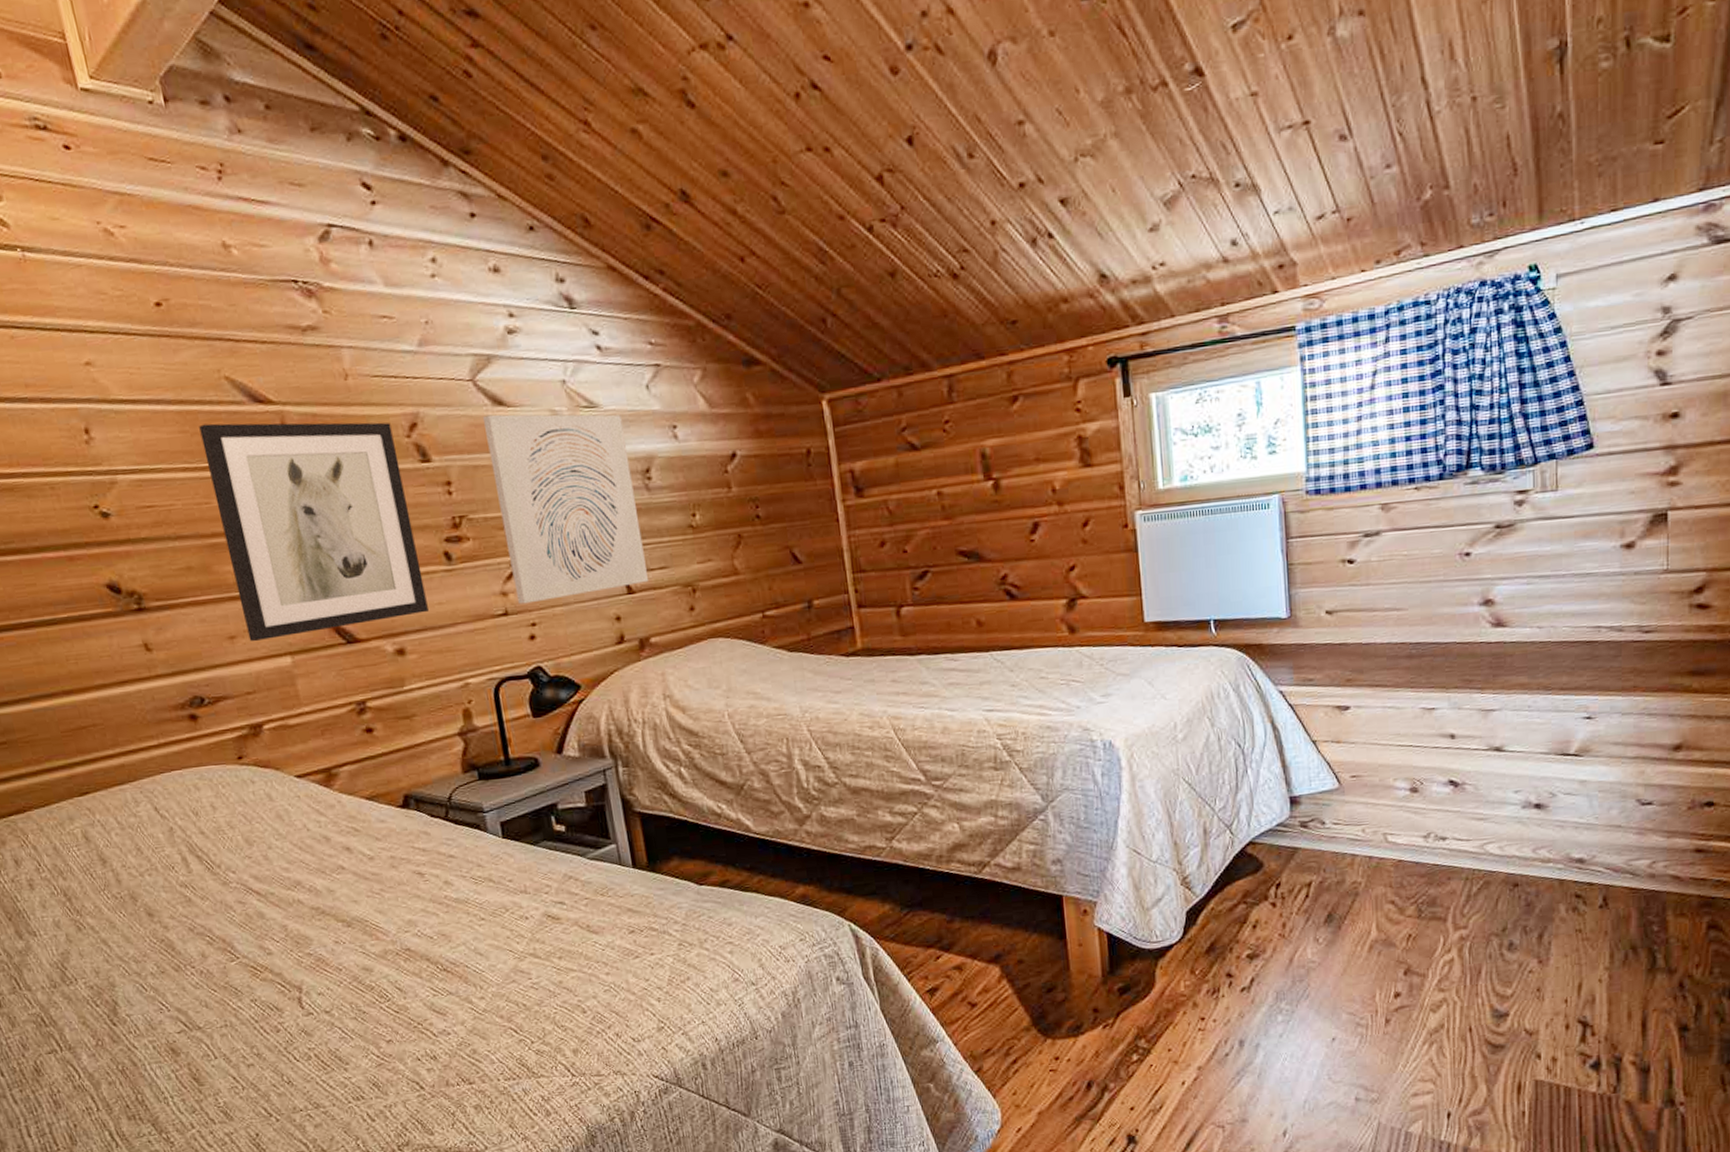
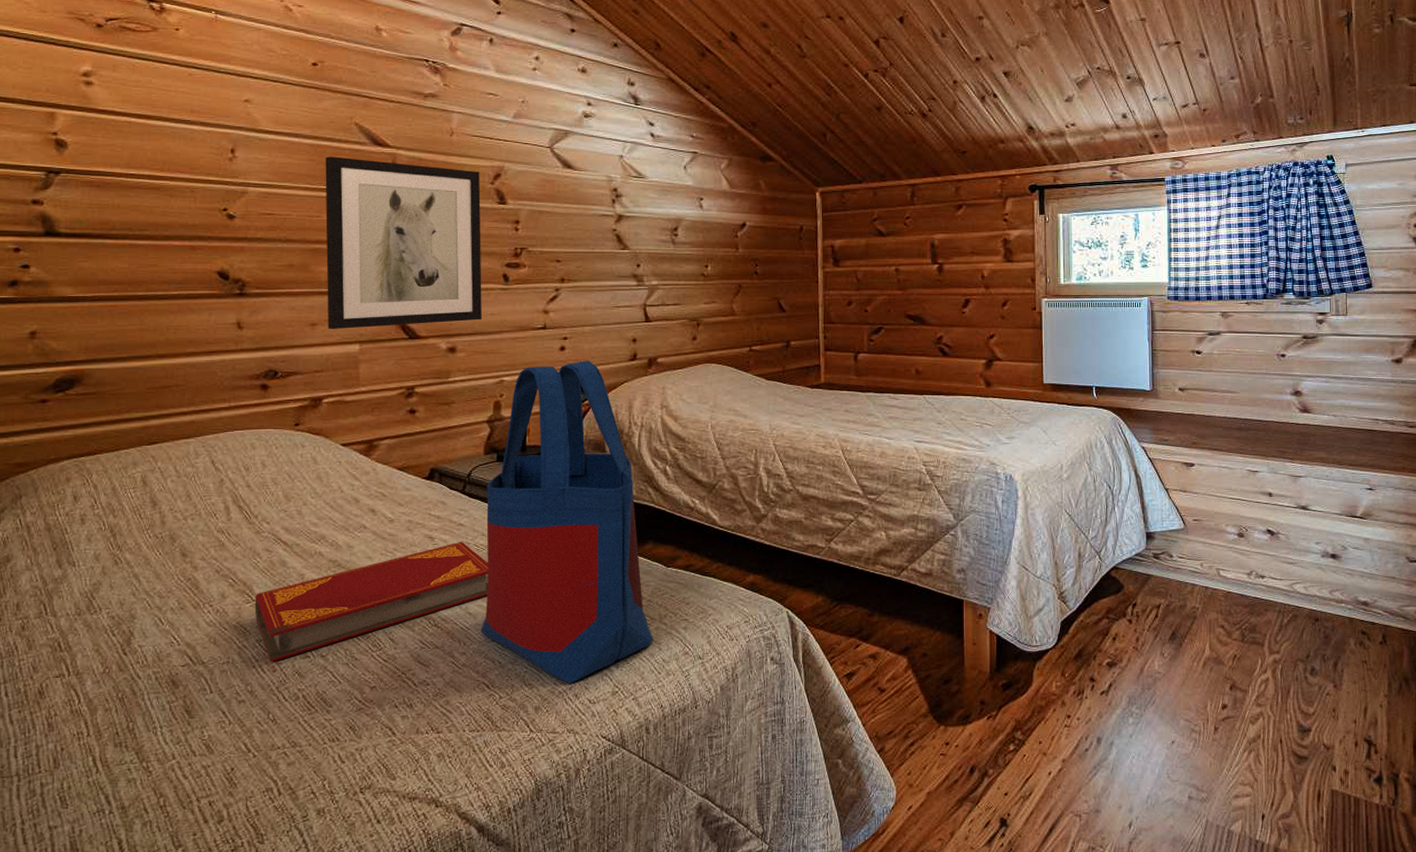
hardback book: none [238,875,497,1022] -> present [254,541,488,662]
tote bag: none [472,649,696,1023] -> present [480,361,653,684]
wall art: present [482,414,649,605] -> none [553,174,664,321]

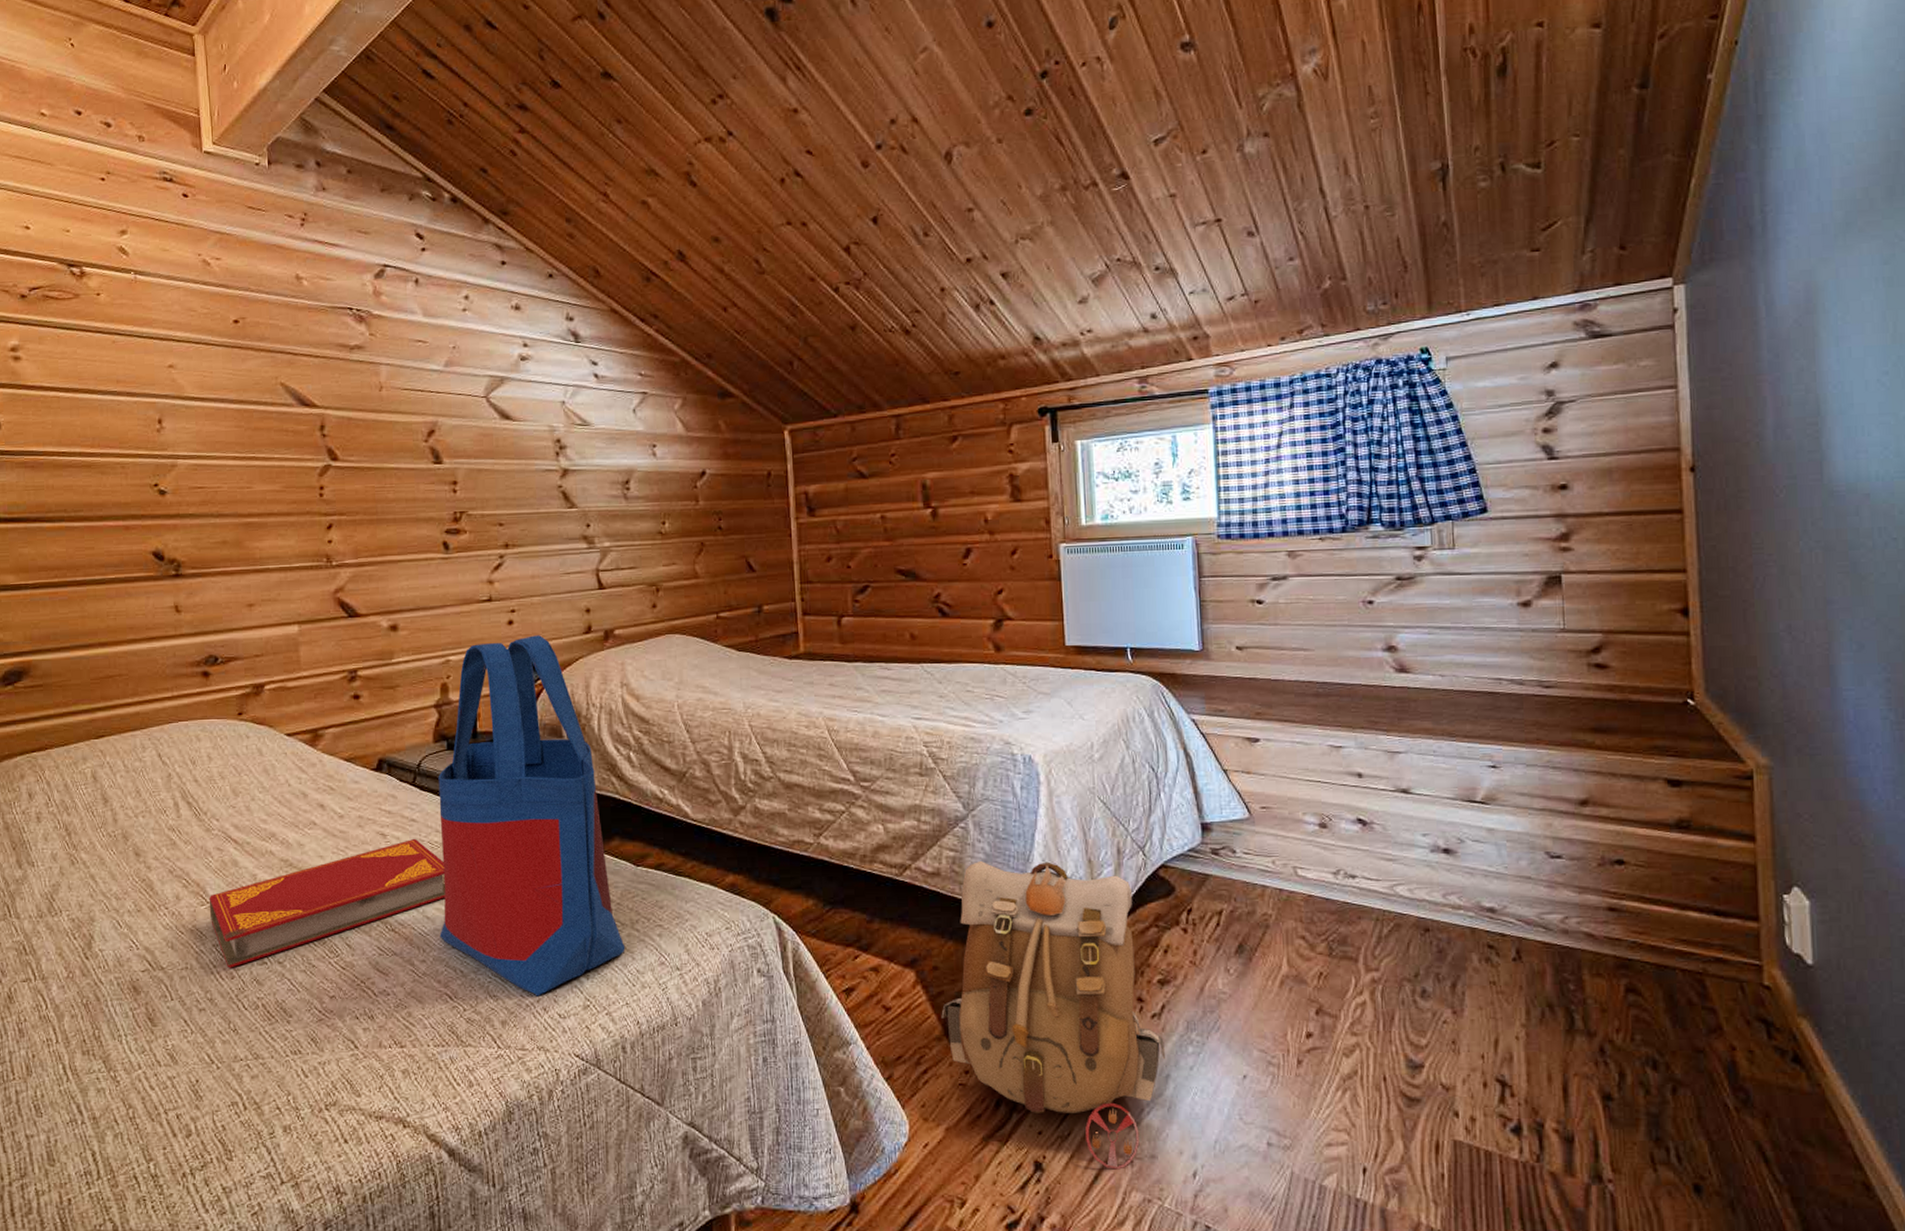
wall art: present [325,156,482,330] -> none [253,421,423,611]
backpack: none [928,564,1110,823] -> present [941,861,1165,1170]

